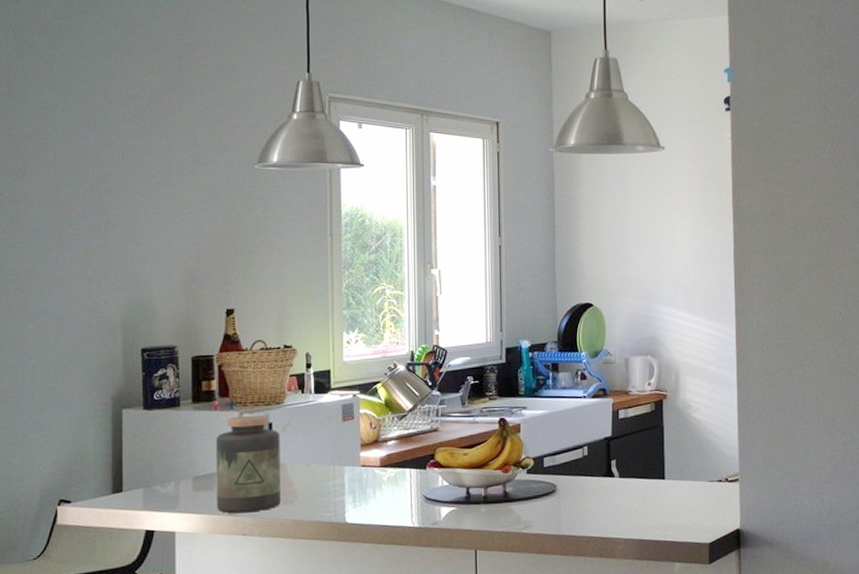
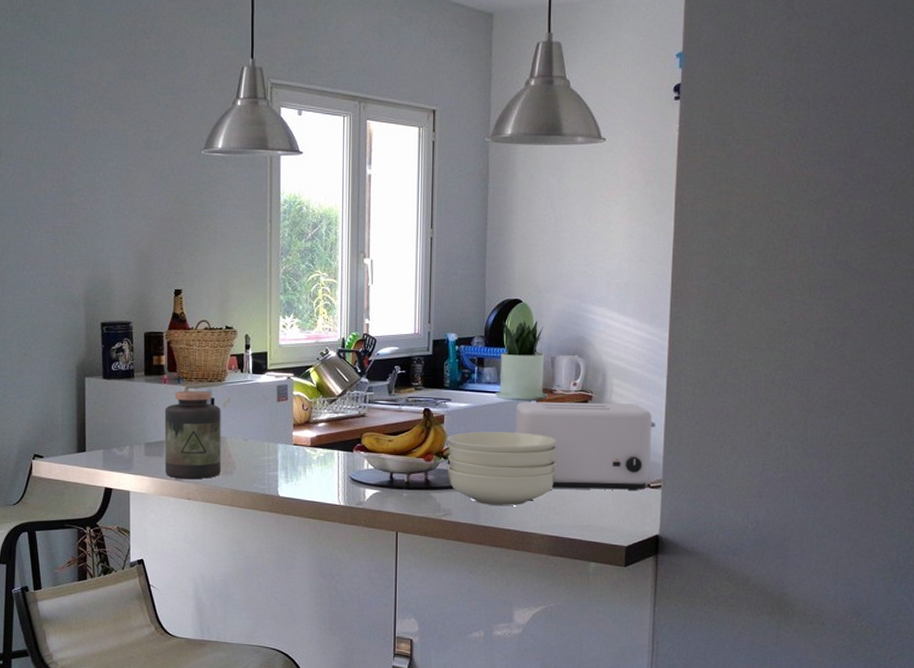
bowl: none [523,436,637,514] -> present [446,431,557,507]
planter: none [571,323,623,405] -> present [495,320,548,402]
toaster: none [593,400,730,490] -> present [515,402,656,491]

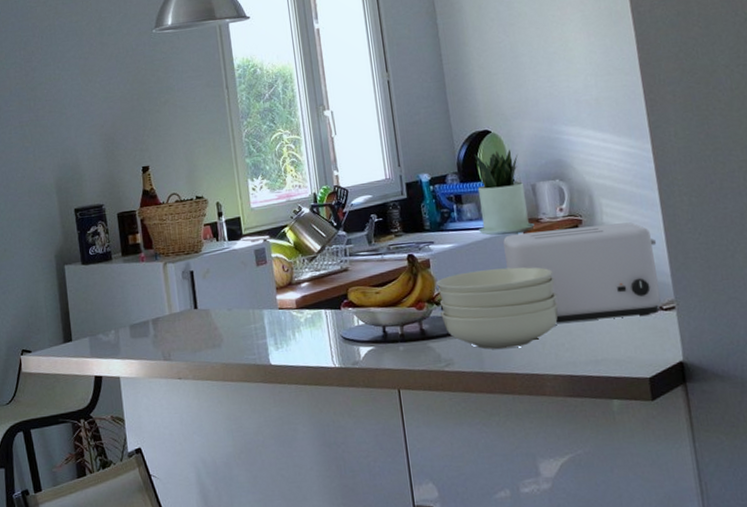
jar: present [164,390,221,479] -> none [145,264,209,358]

